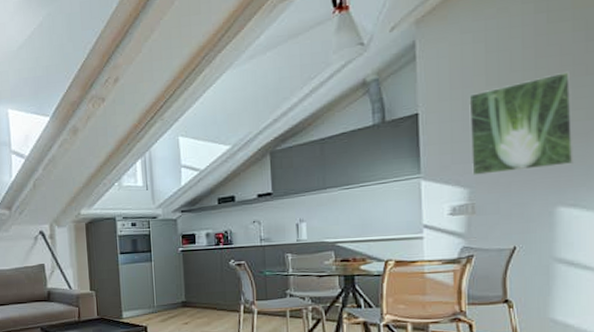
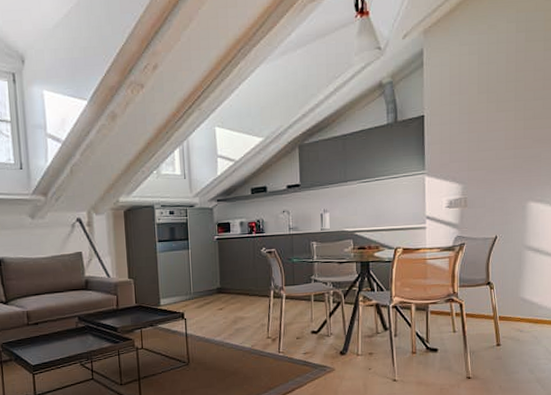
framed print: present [469,71,573,175] -> none [464,85,542,173]

